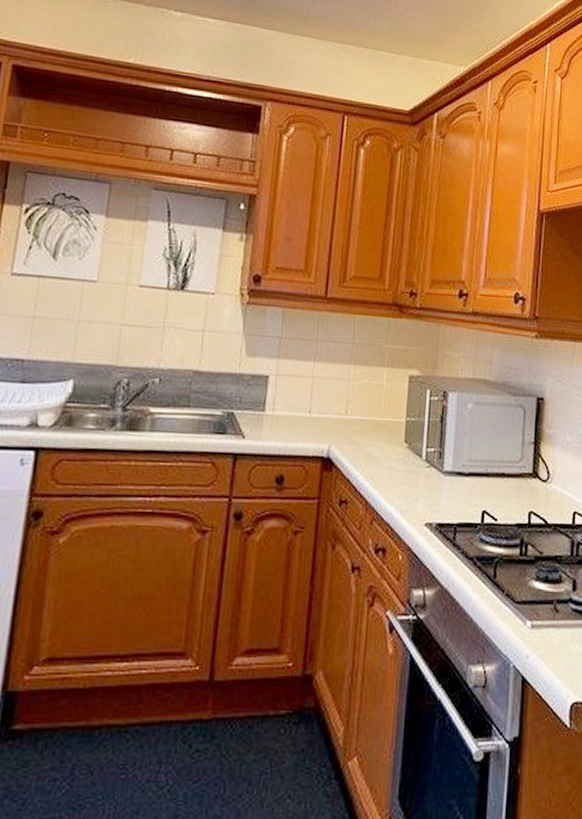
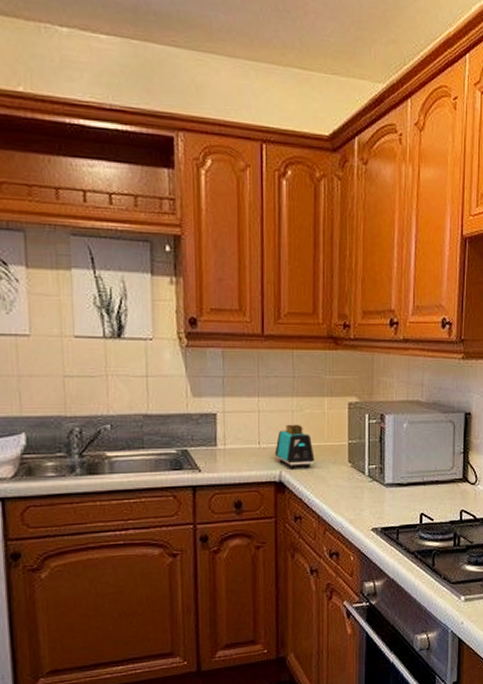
toaster: none [325,393,368,446] -> present [275,424,315,469]

